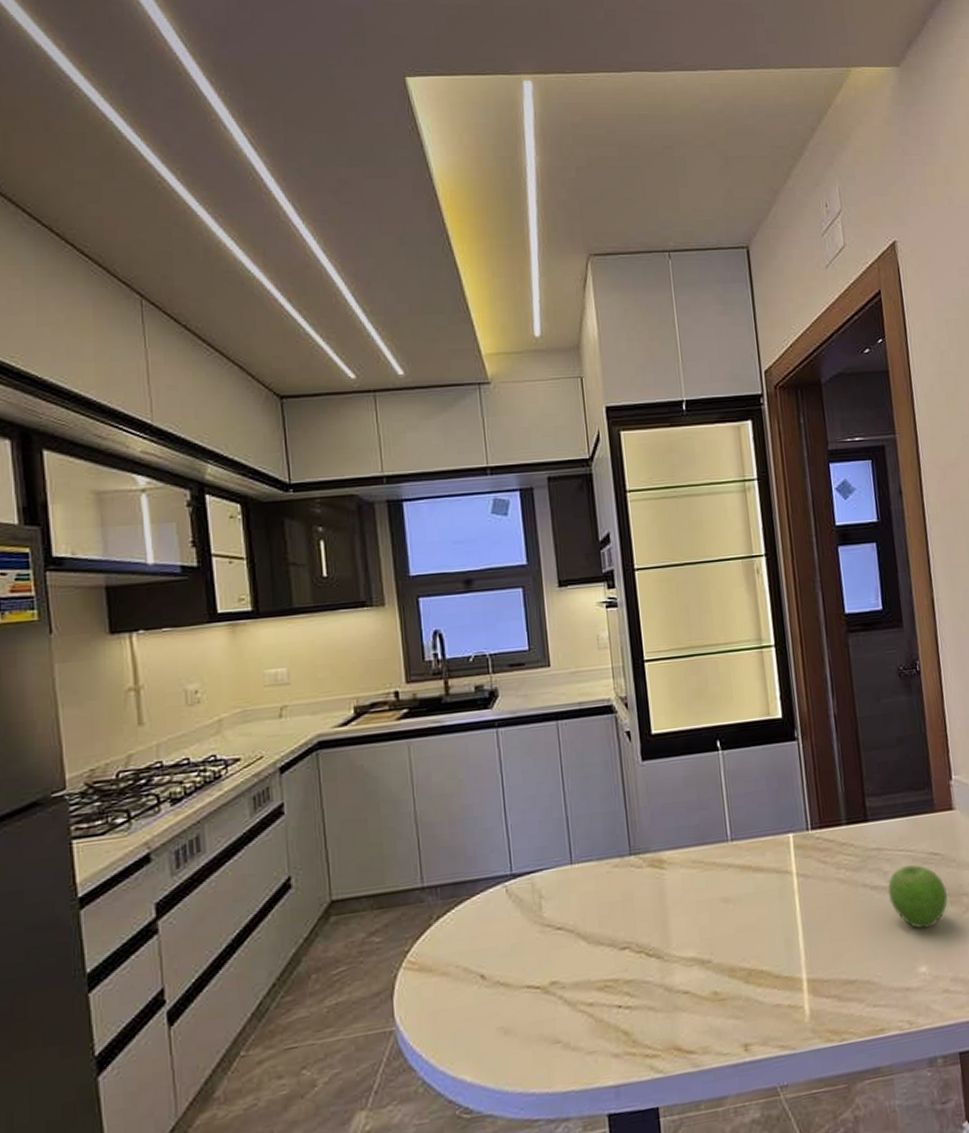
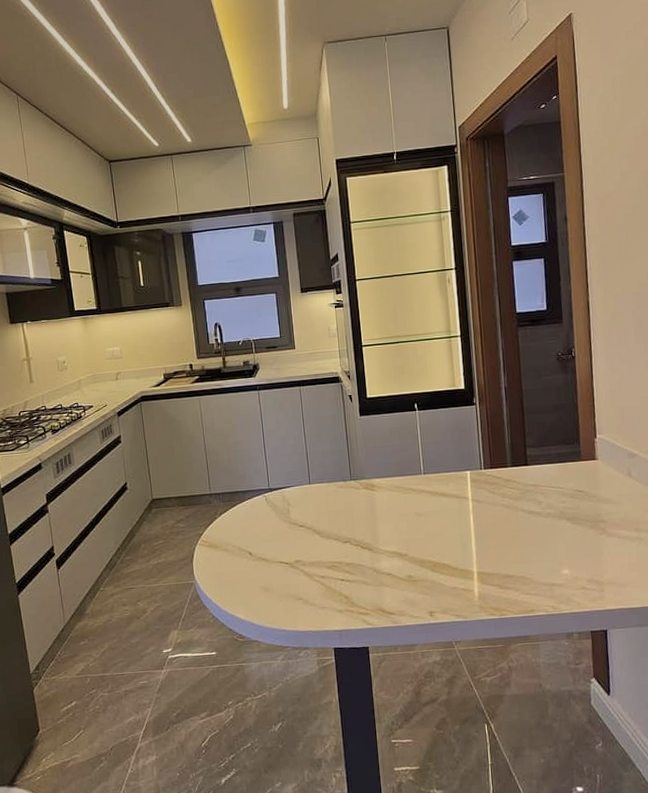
fruit: present [887,865,948,930] -> none [541,498,589,544]

